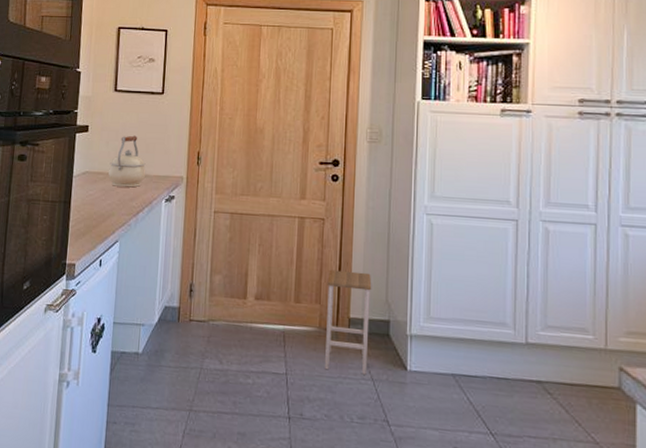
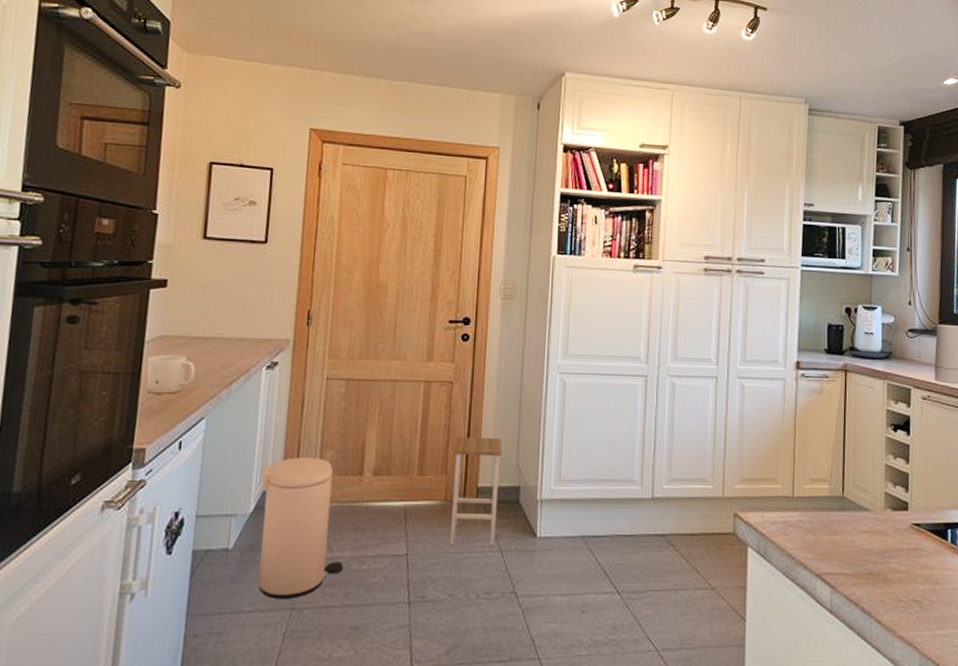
mug: none [74,187,111,220] -> present [145,354,196,394]
kettle: present [107,135,146,188] -> none [192,291,243,354]
pedal bin: none [162,279,232,401] -> present [258,456,344,600]

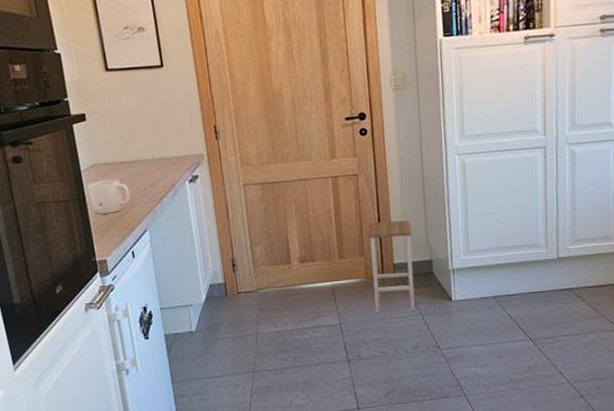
pedal bin: present [258,456,344,600] -> none [205,252,289,366]

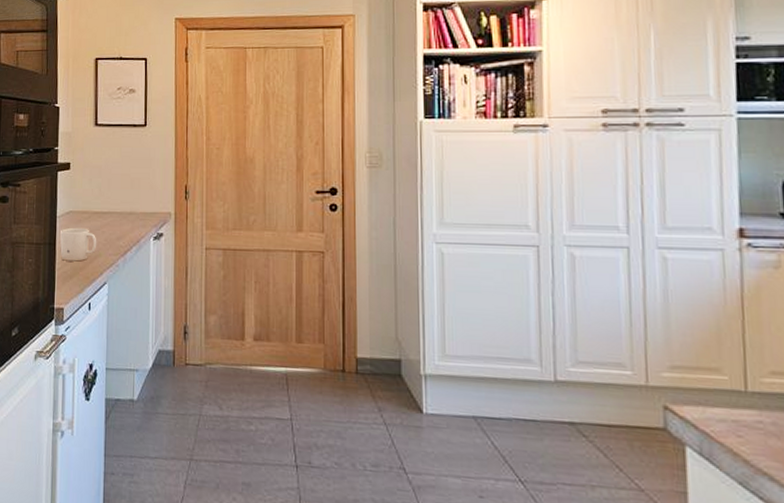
step stool: present [368,219,415,314] -> none [330,306,380,419]

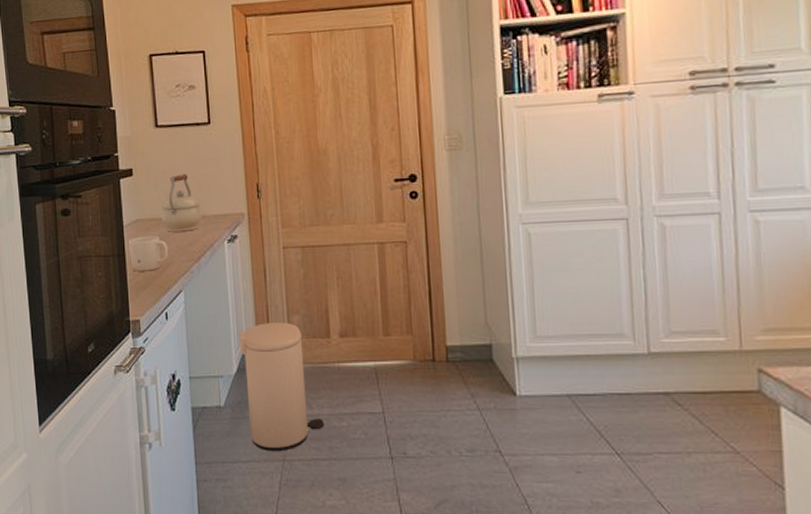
kettle: none [92,171,132,226] -> present [160,173,203,232]
pedal bin: none [157,320,233,450] -> present [239,321,325,452]

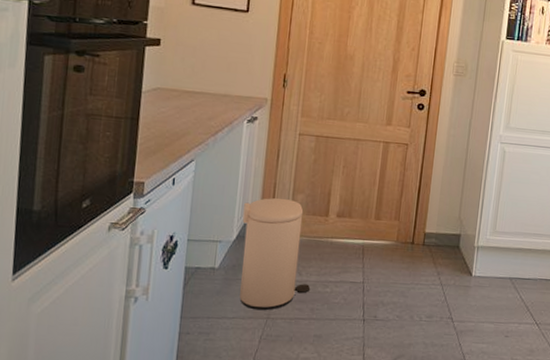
mug: present [128,235,169,272] -> none [143,104,187,138]
kettle: present [160,173,203,232] -> none [183,52,227,107]

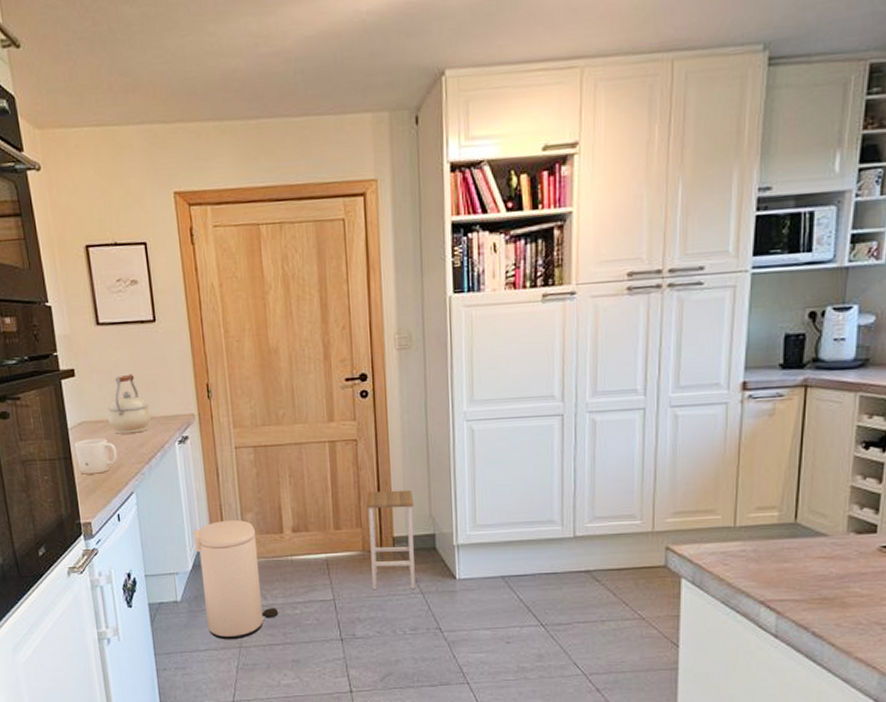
mug: none [143,104,187,138] -> present [74,438,118,475]
kettle: none [183,52,227,107] -> present [107,374,152,434]
step stool: none [399,190,448,281] -> present [366,489,415,590]

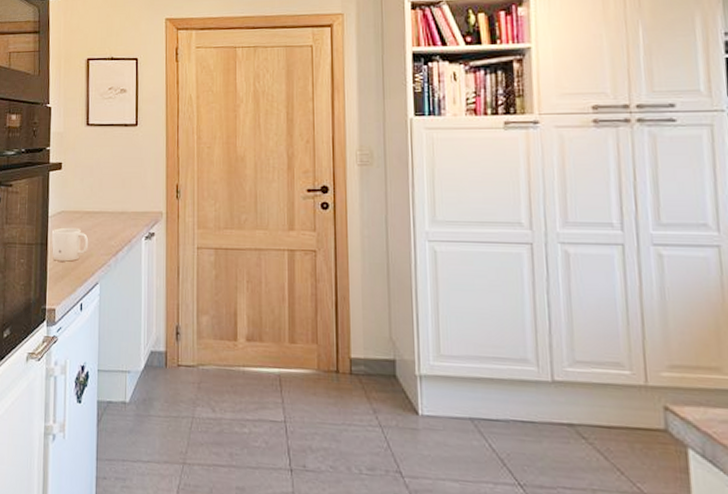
kettle: present [107,374,152,434] -> none [84,170,124,226]
pedal bin: present [193,519,279,640] -> none [149,320,227,454]
step stool: present [366,489,415,590] -> none [323,305,373,421]

